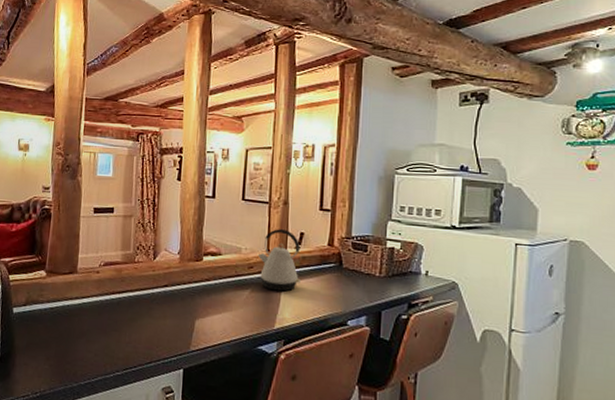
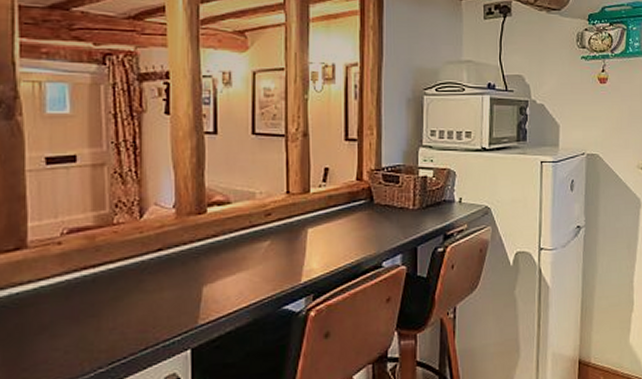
kettle: present [257,229,302,292] -> none [275,166,329,239]

